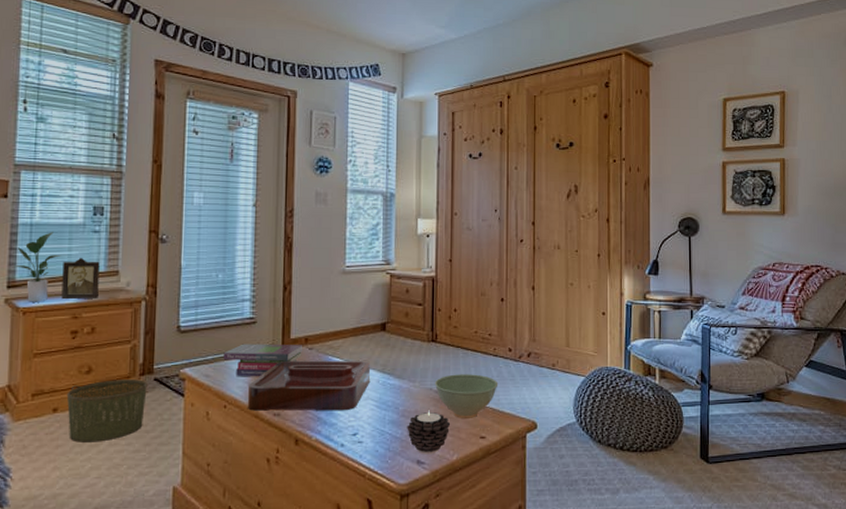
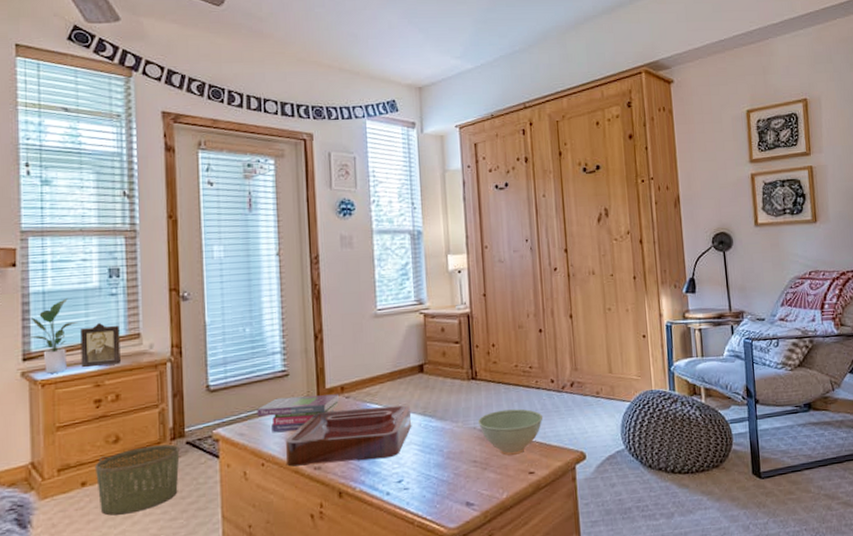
candle: present [407,410,451,455] -> none [453,449,498,496]

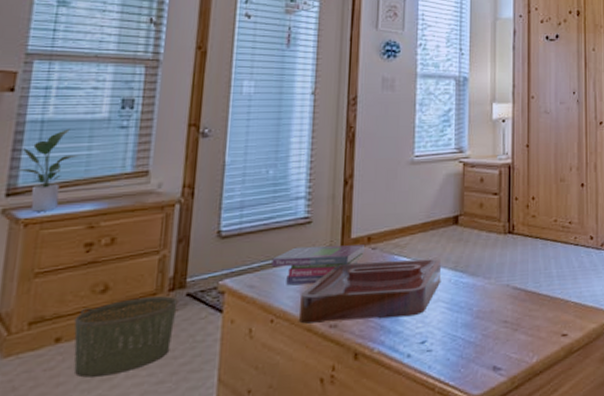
photo frame: present [80,323,122,368] -> none [75,158,126,207]
bowl: present [478,409,543,456] -> none [512,266,580,317]

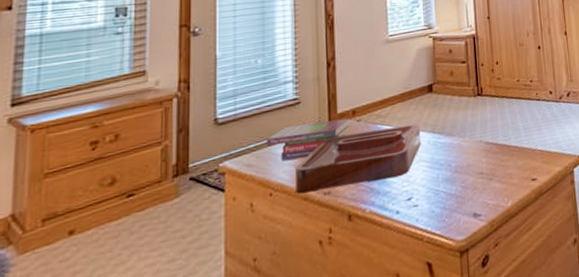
potted plant: present [16,129,79,212] -> none [19,39,79,118]
basket: present [73,296,178,378] -> none [85,181,182,264]

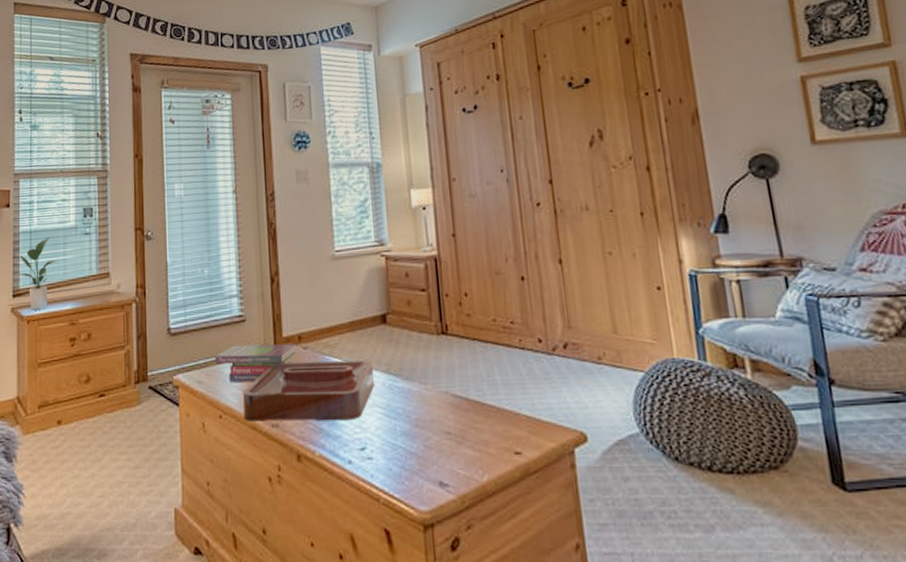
potted plant: none [19,39,79,118] -> present [17,237,58,310]

